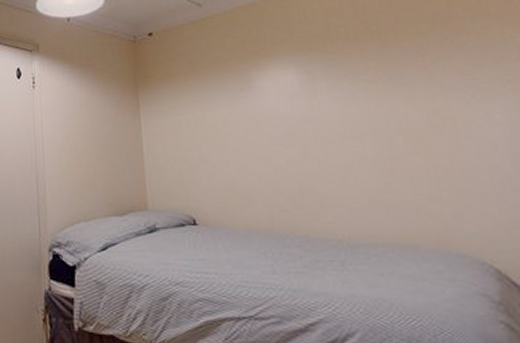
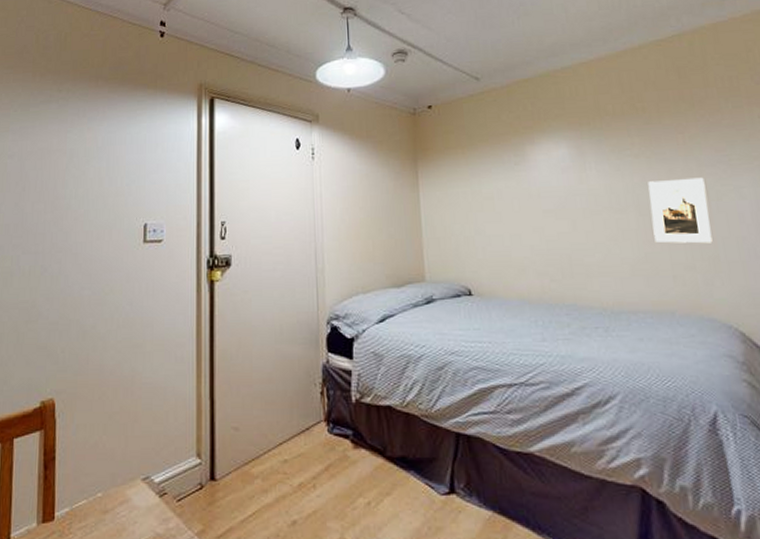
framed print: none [385,102,461,173] -> present [648,177,713,244]

